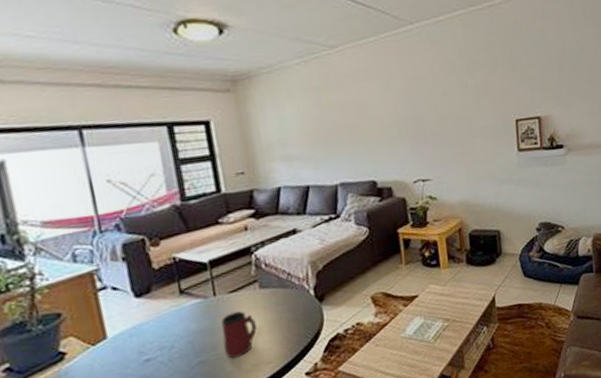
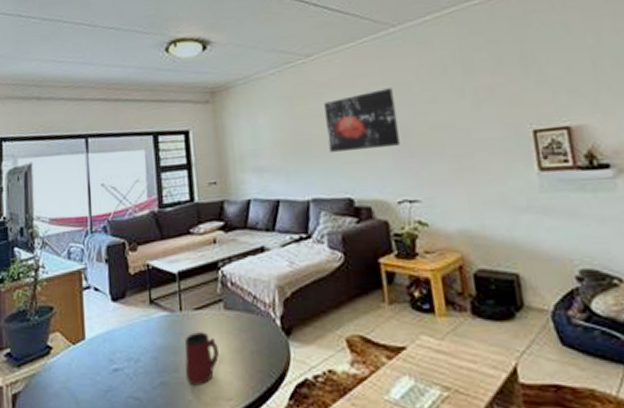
wall art: none [349,81,416,141] -> present [324,88,400,153]

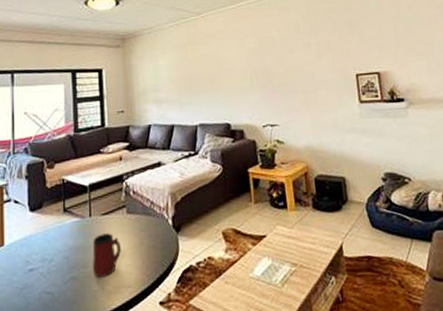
wall art: present [324,88,400,153] -> none [210,41,265,89]

